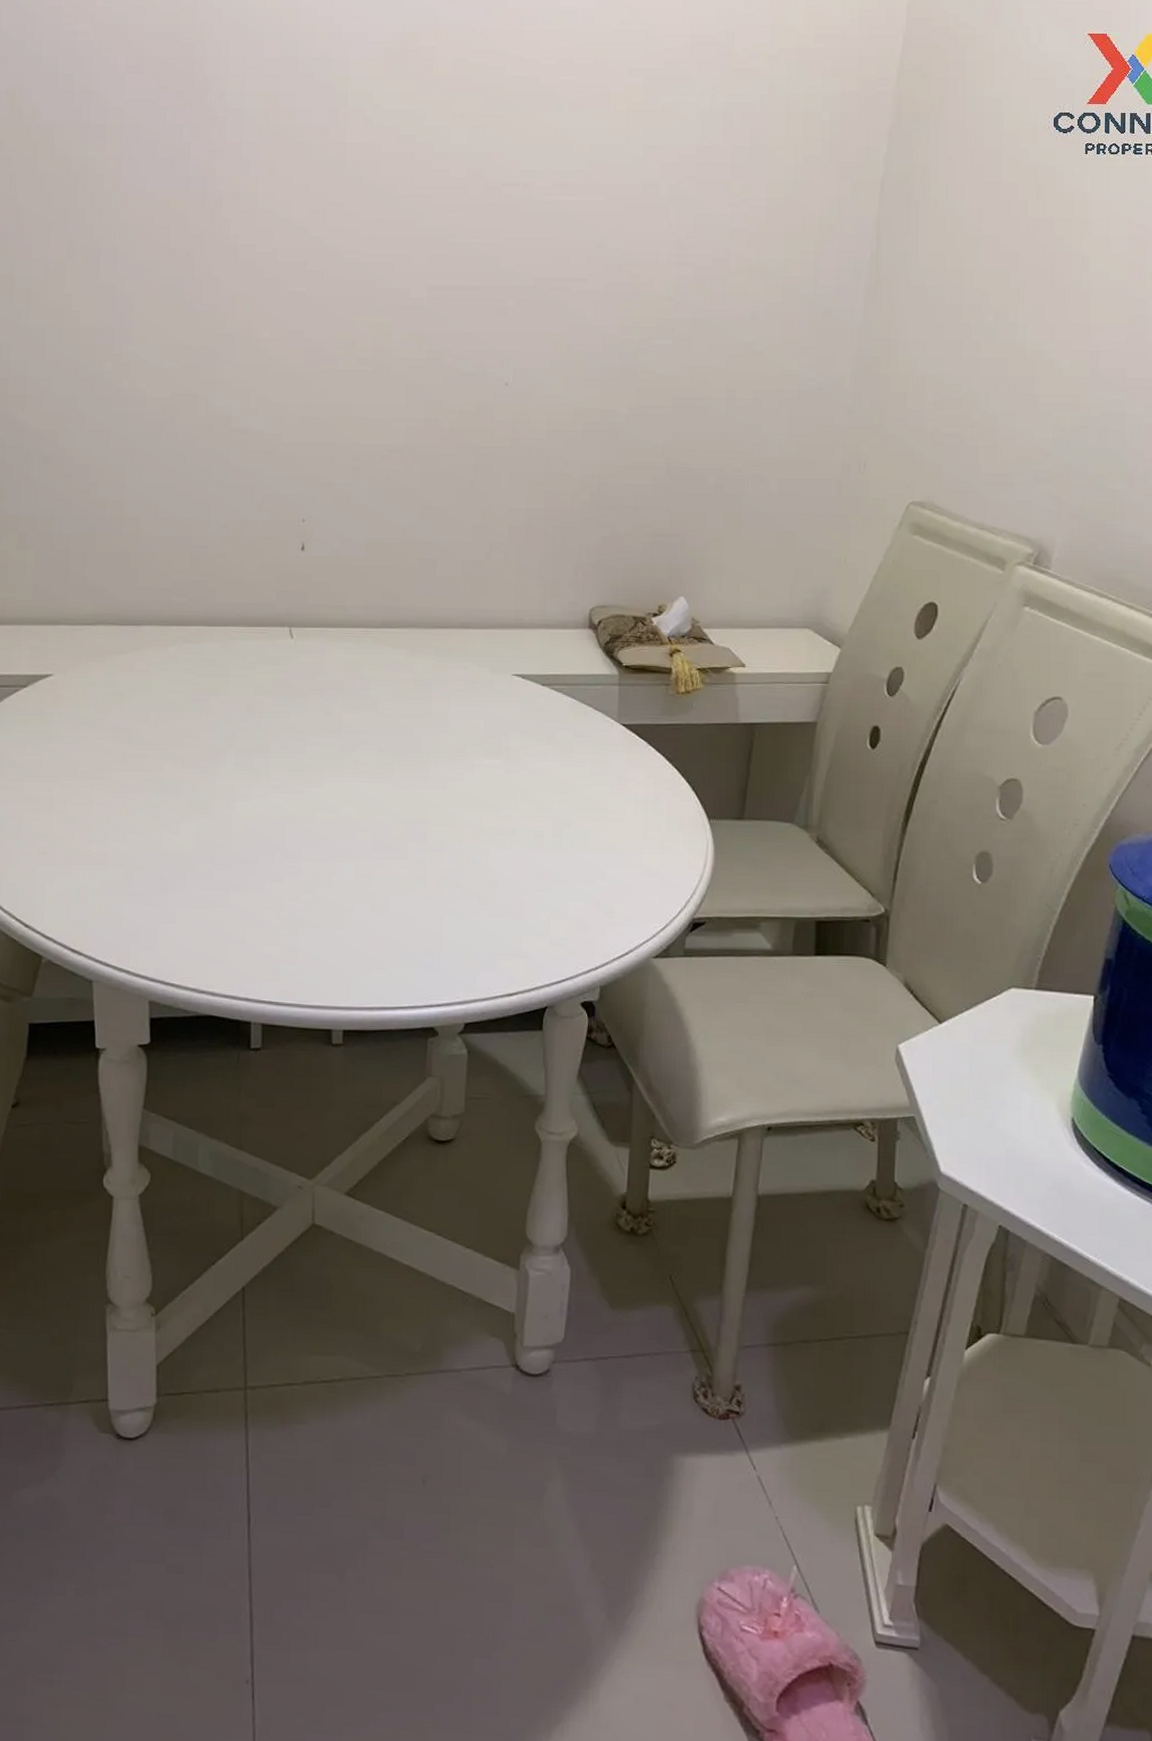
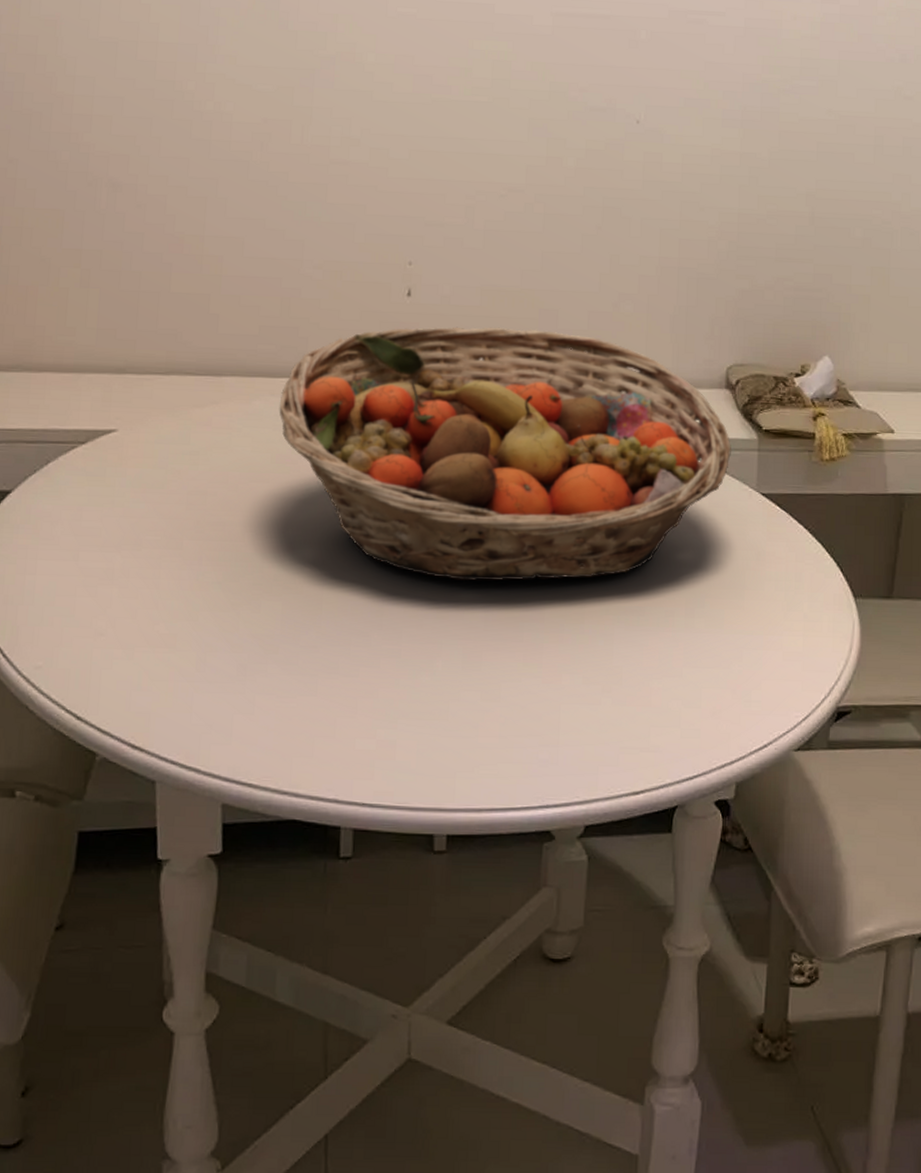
fruit basket: none [191,576,594,806] -> present [279,327,731,582]

